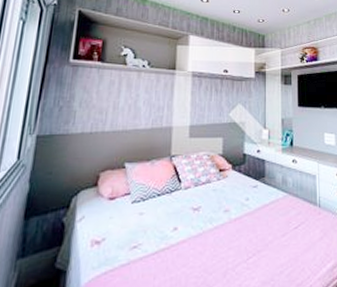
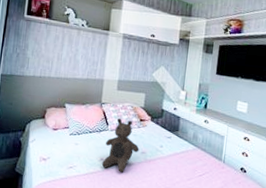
teddy bear: none [175,171,221,242] -> present [101,118,139,173]

